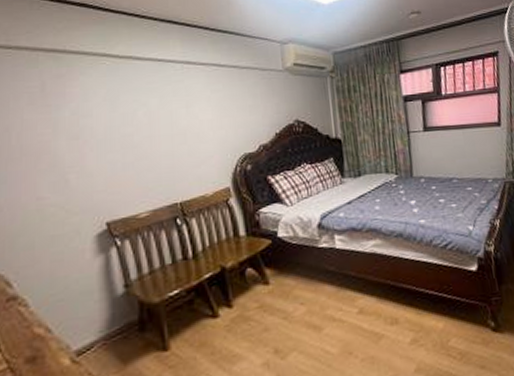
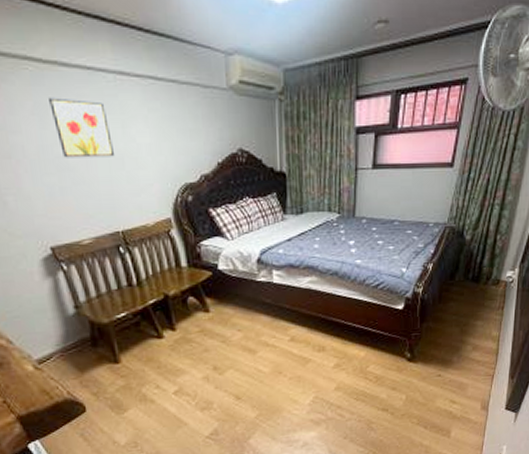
wall art: none [121,85,178,137] -> present [49,97,115,158]

